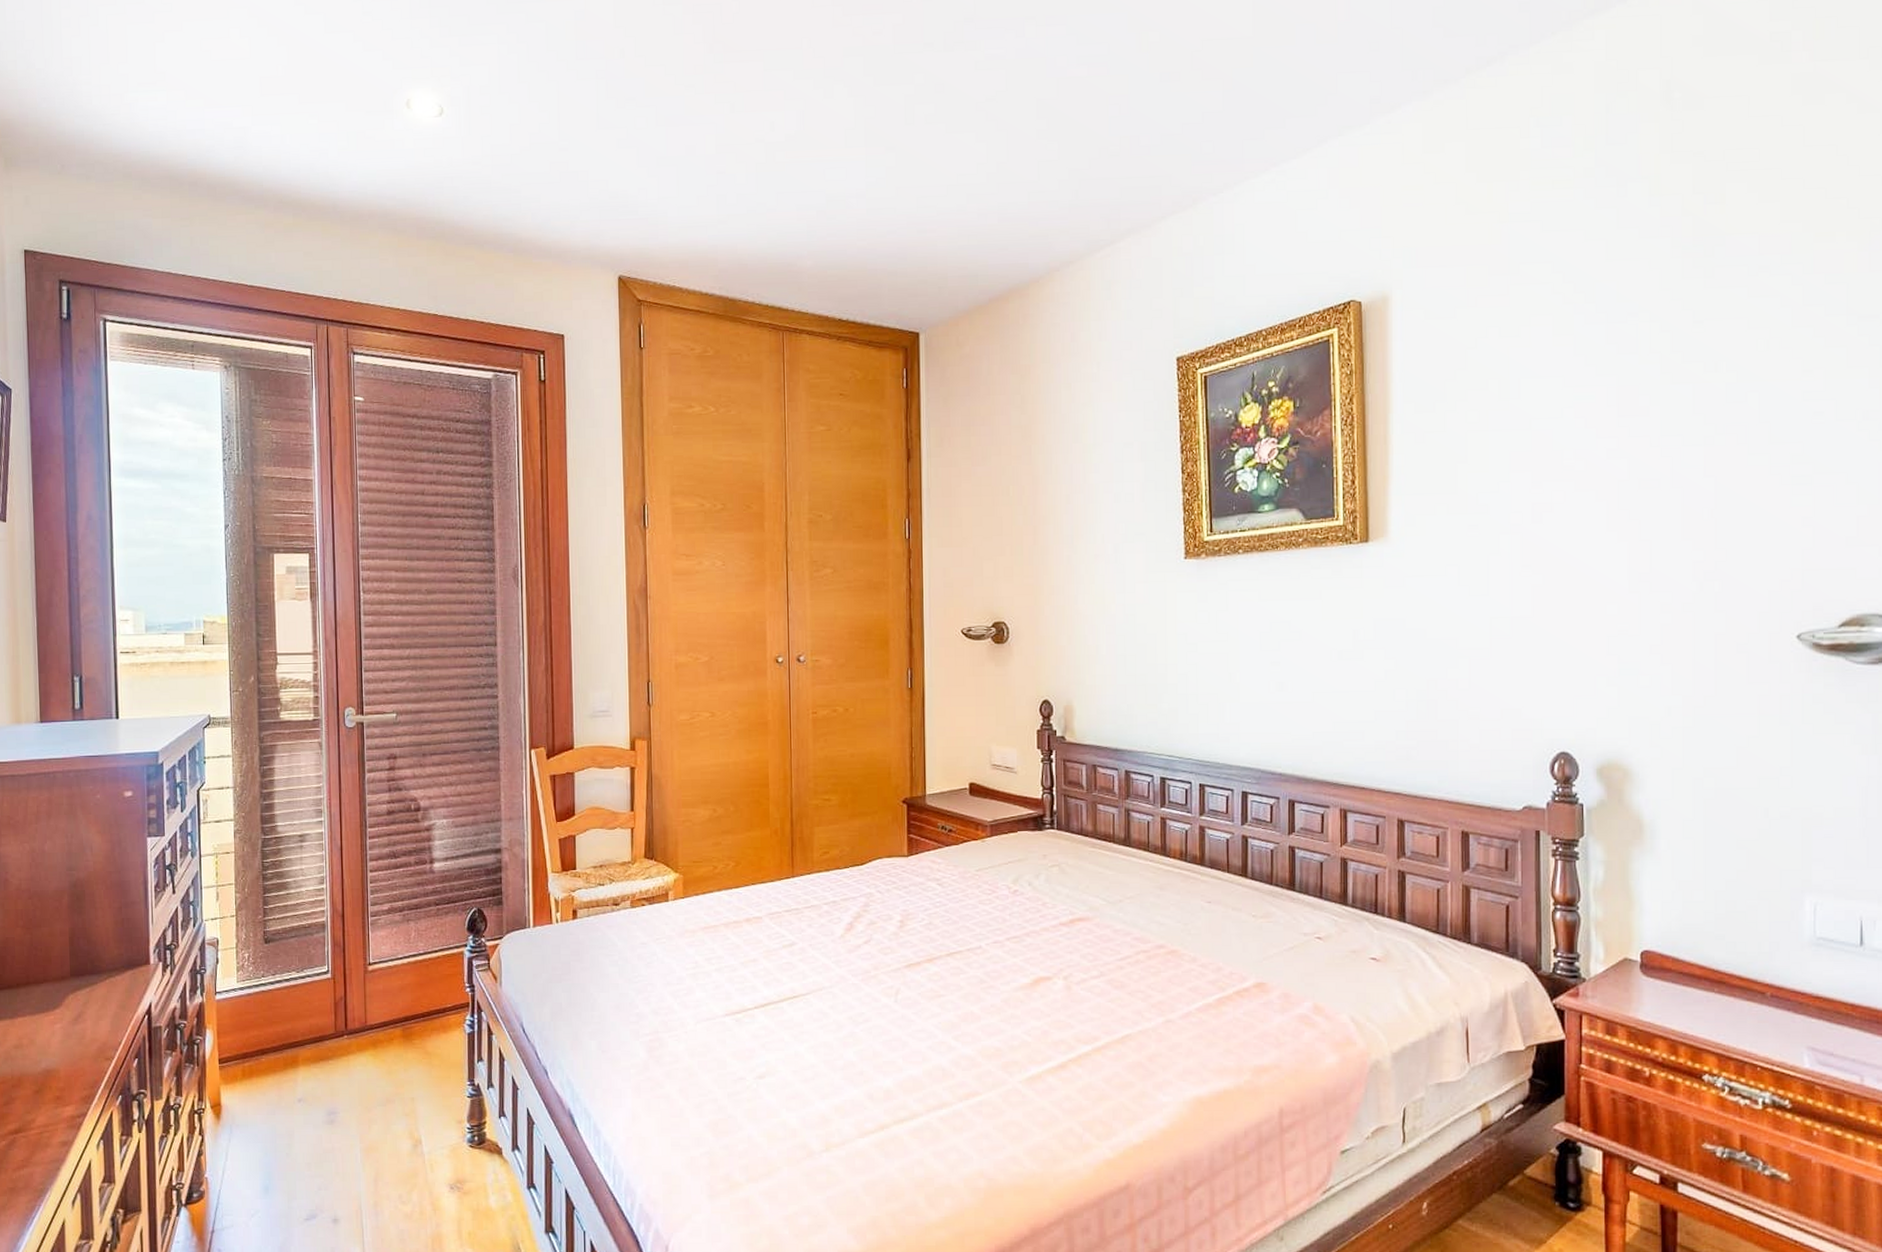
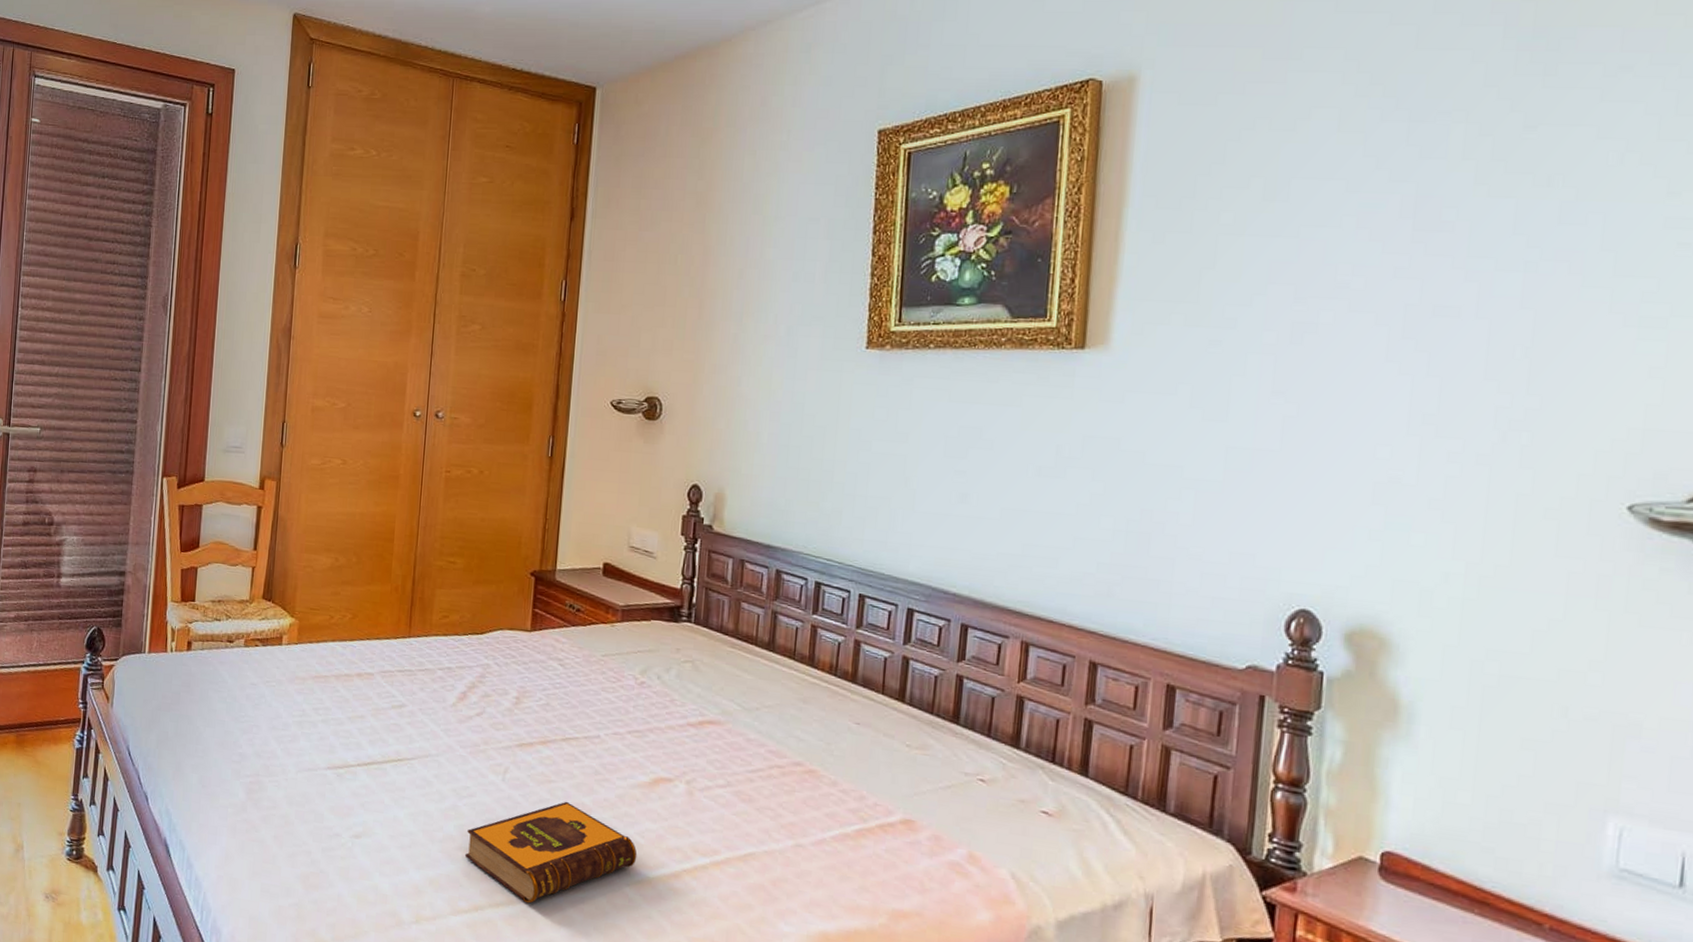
hardback book: none [866,1012,1026,1115] -> present [464,801,638,904]

